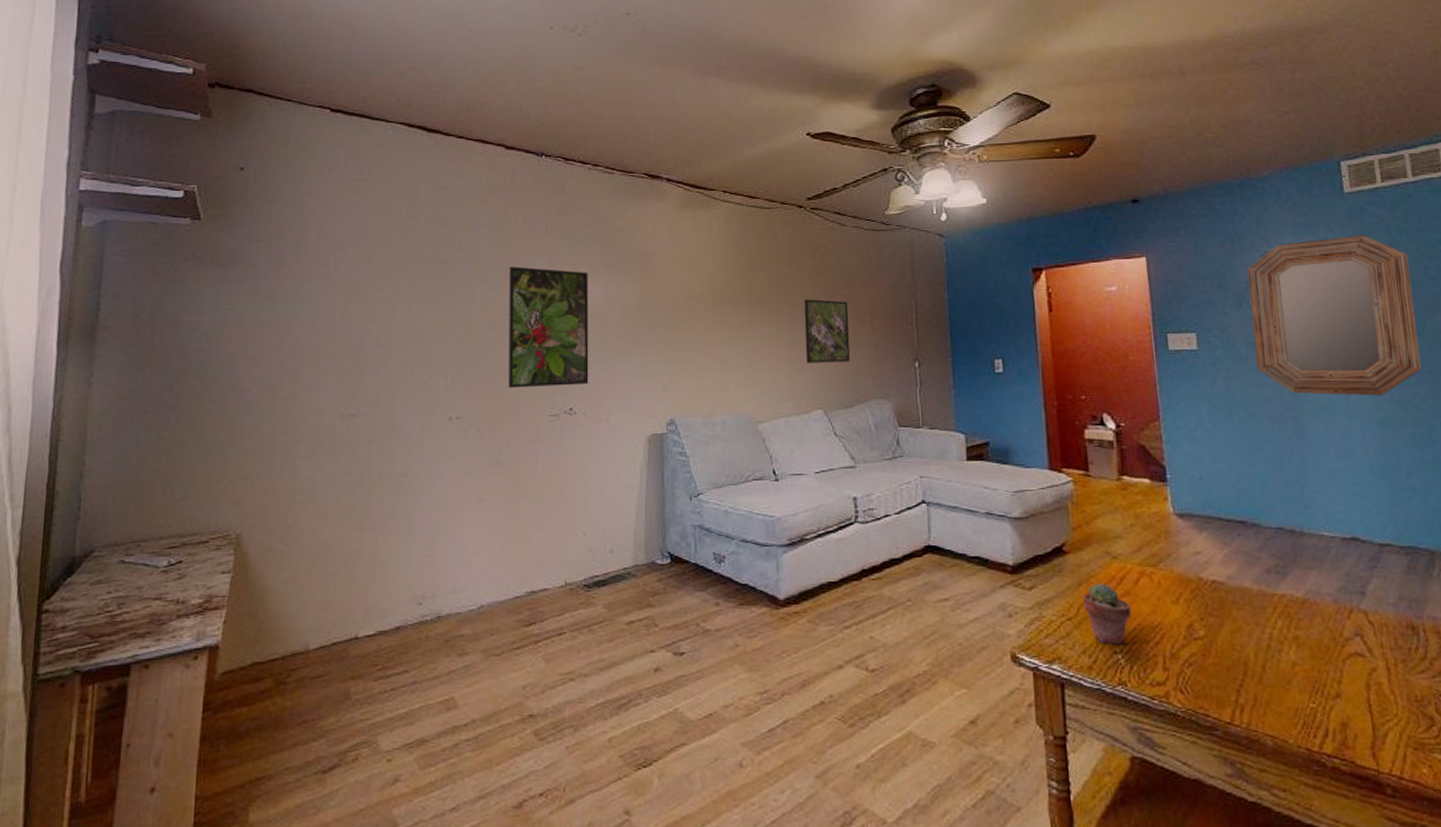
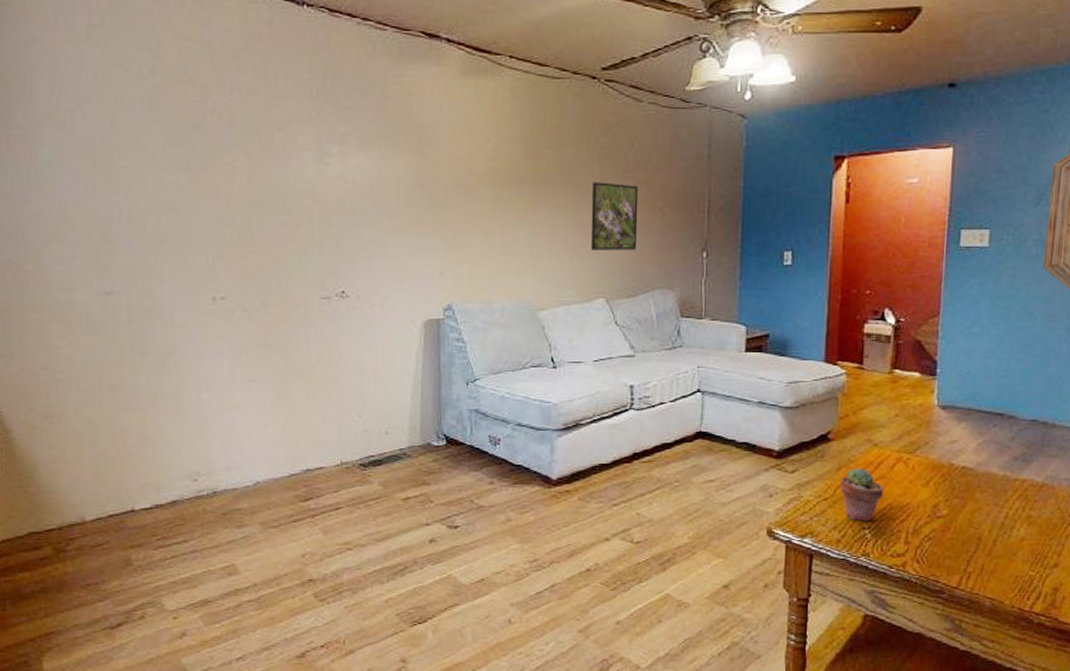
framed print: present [508,266,589,388] -> none [271,135,362,269]

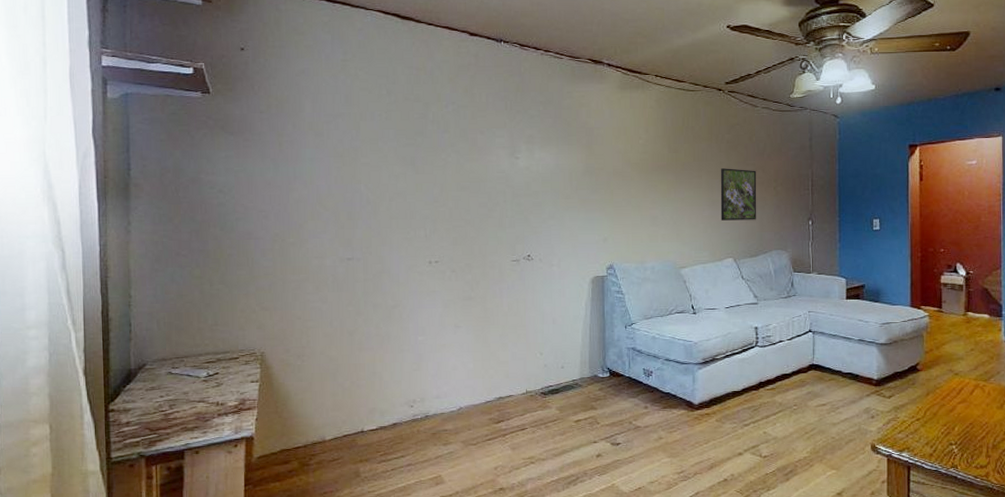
potted succulent: present [839,467,884,522] -> none [929,393,966,439]

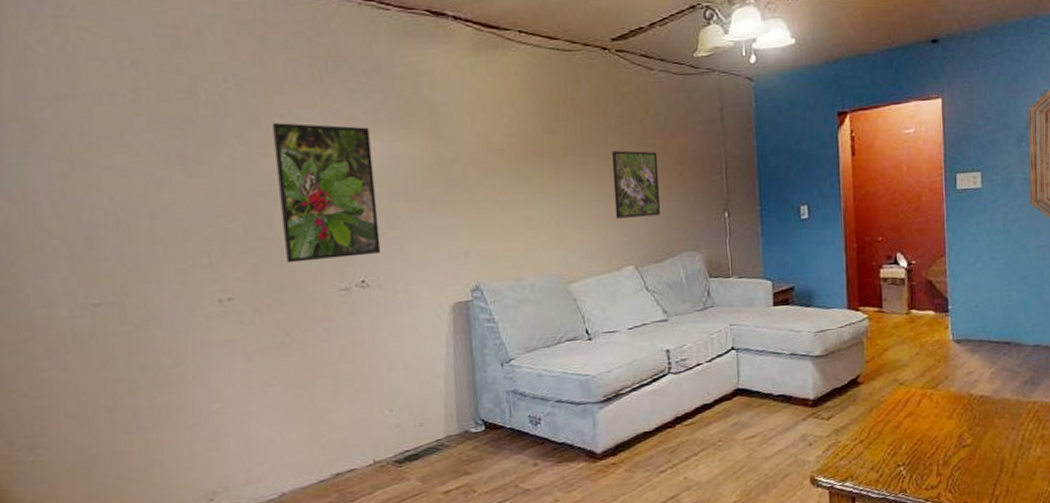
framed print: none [475,138,543,239] -> present [272,123,381,263]

